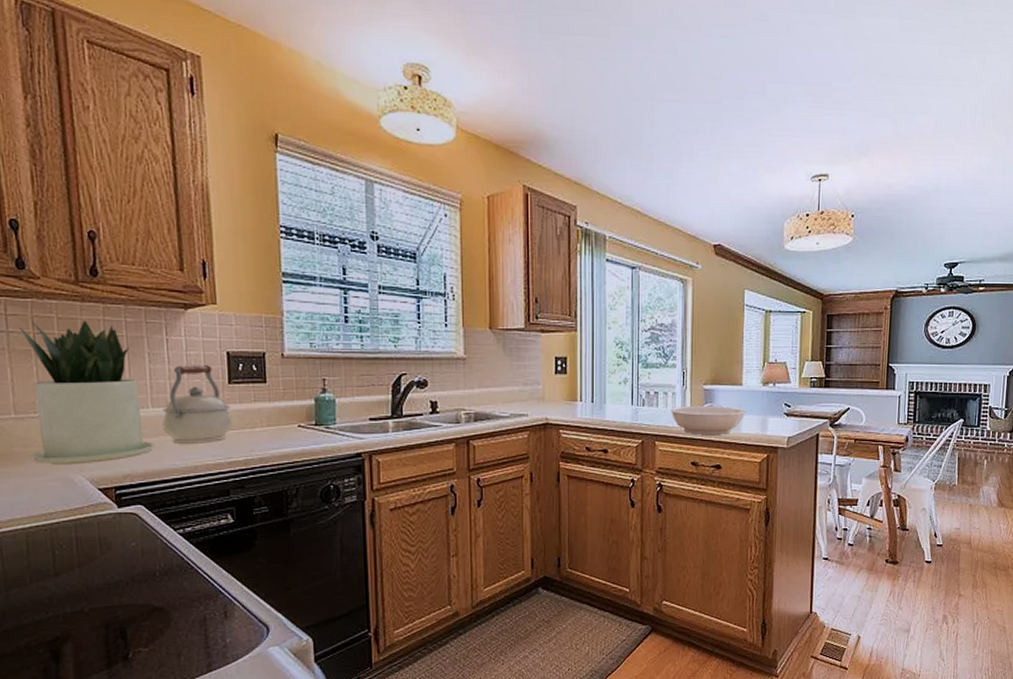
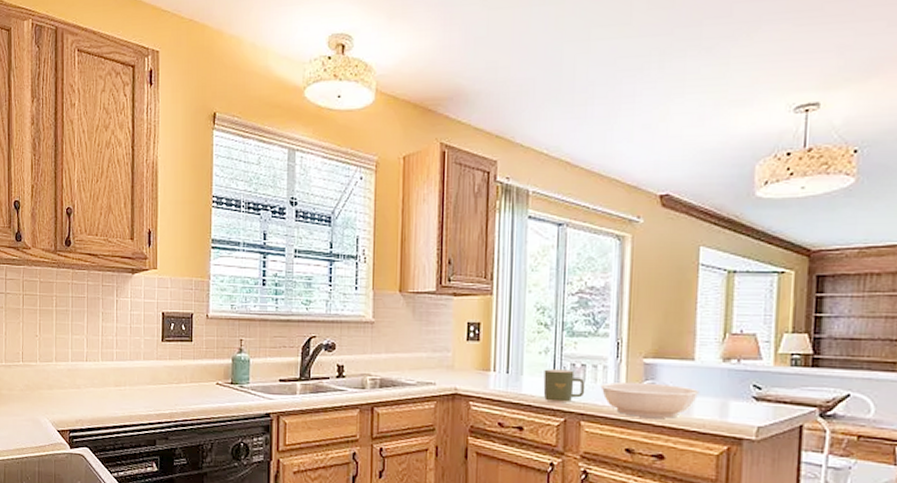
planter: present [19,320,154,465] -> none [12,283,101,408]
kettle: present [161,365,233,444] -> none [108,324,162,396]
mug: none [623,397,658,427] -> present [543,369,586,404]

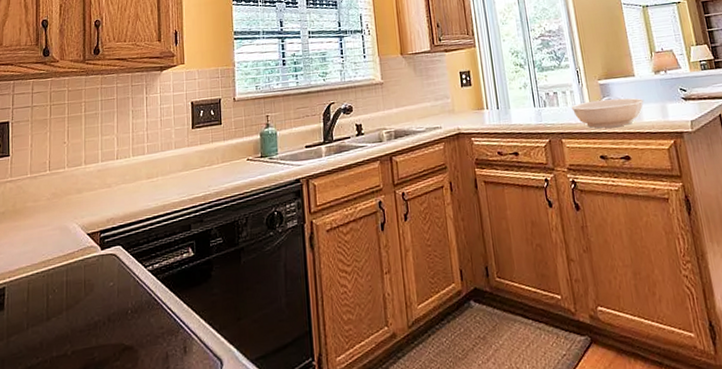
mug: present [543,369,586,404] -> none [526,98,561,128]

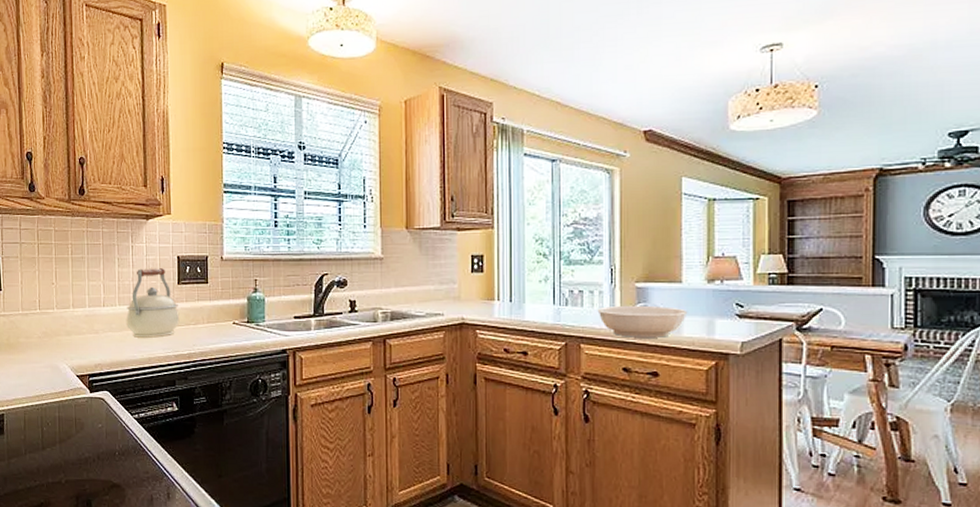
kettle: none [139,115,195,186] -> present [125,268,180,338]

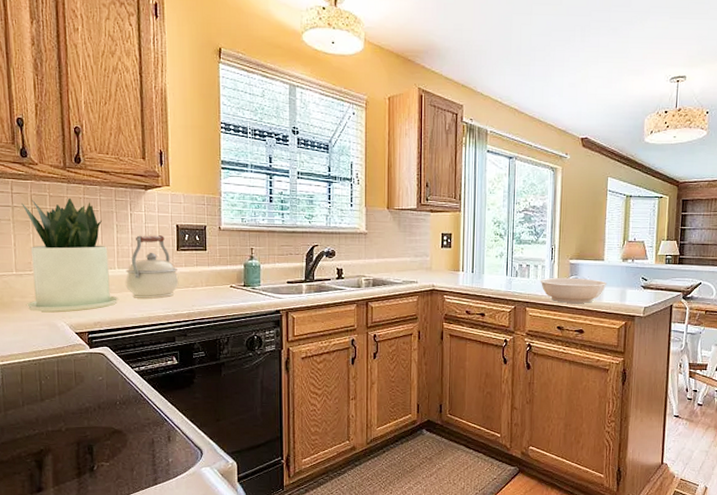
planter: none [29,231,119,354] -> present [21,197,118,313]

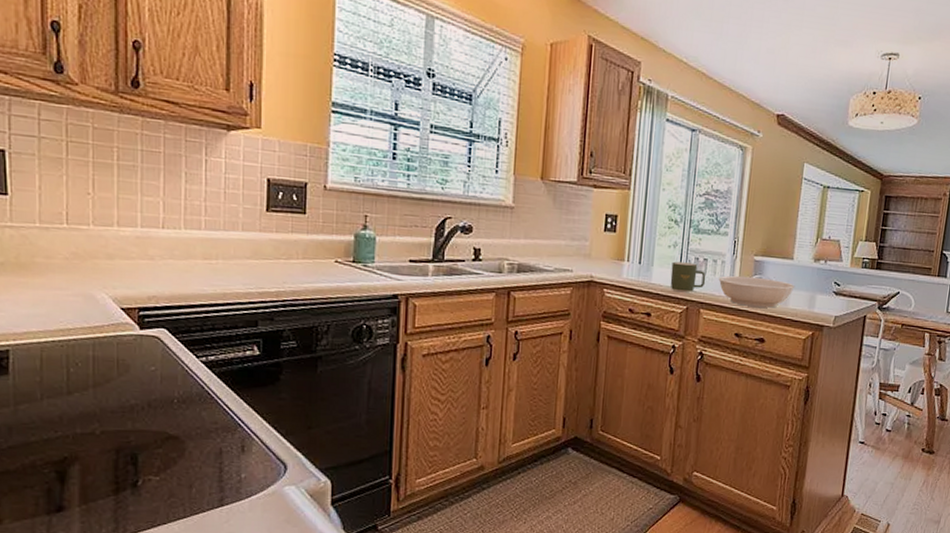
planter: present [21,197,118,313] -> none [52,131,183,281]
kettle: present [125,235,179,299] -> none [193,188,267,271]
mug: none [499,269,529,295] -> present [670,261,706,293]

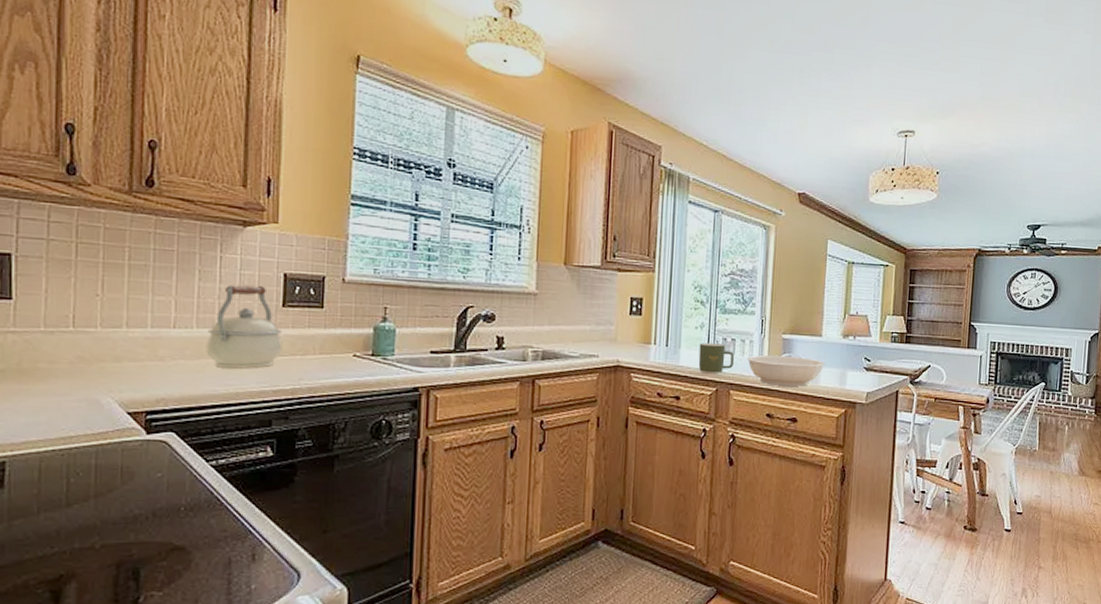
kettle: none [193,188,267,271] -> present [205,284,283,369]

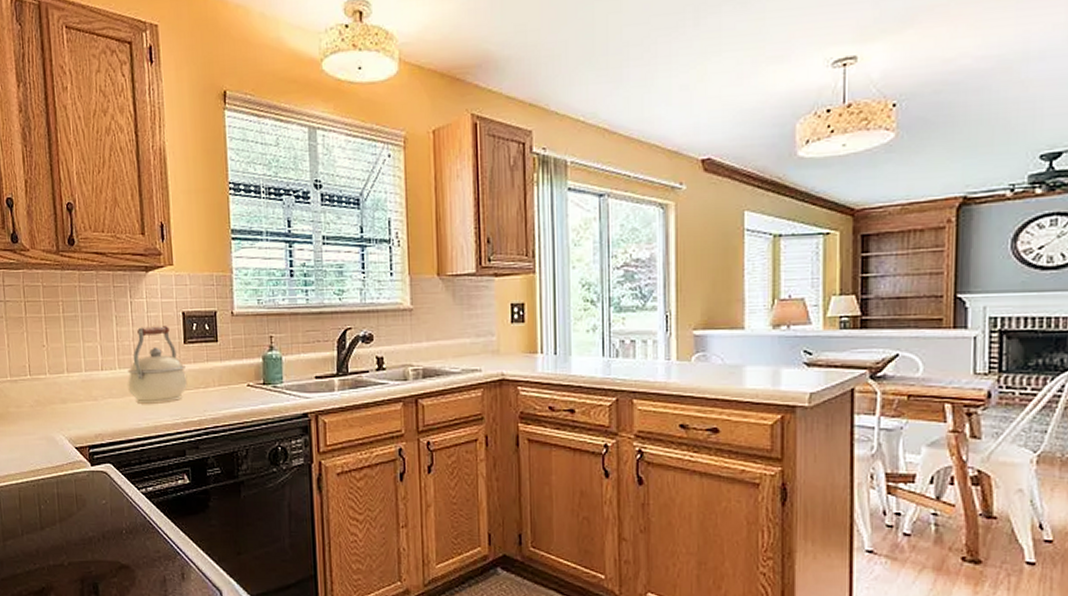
mug: present [698,343,735,374] -> none [593,347,636,382]
bowl: present [747,355,825,386] -> none [651,355,751,391]

